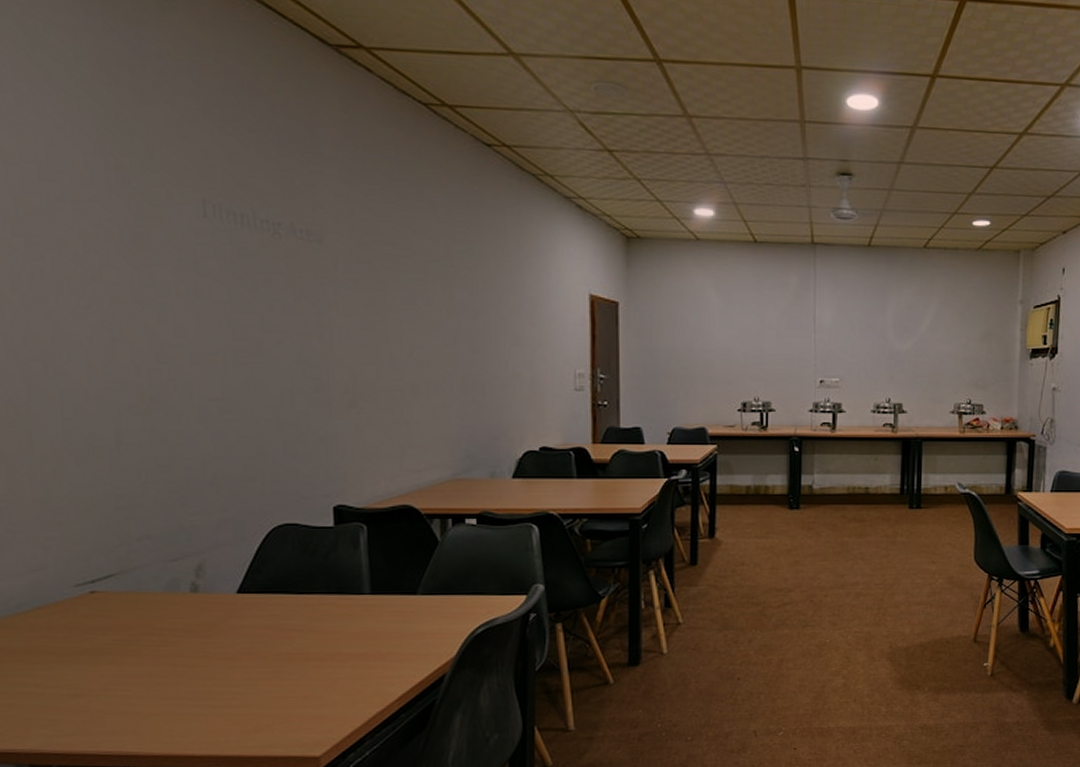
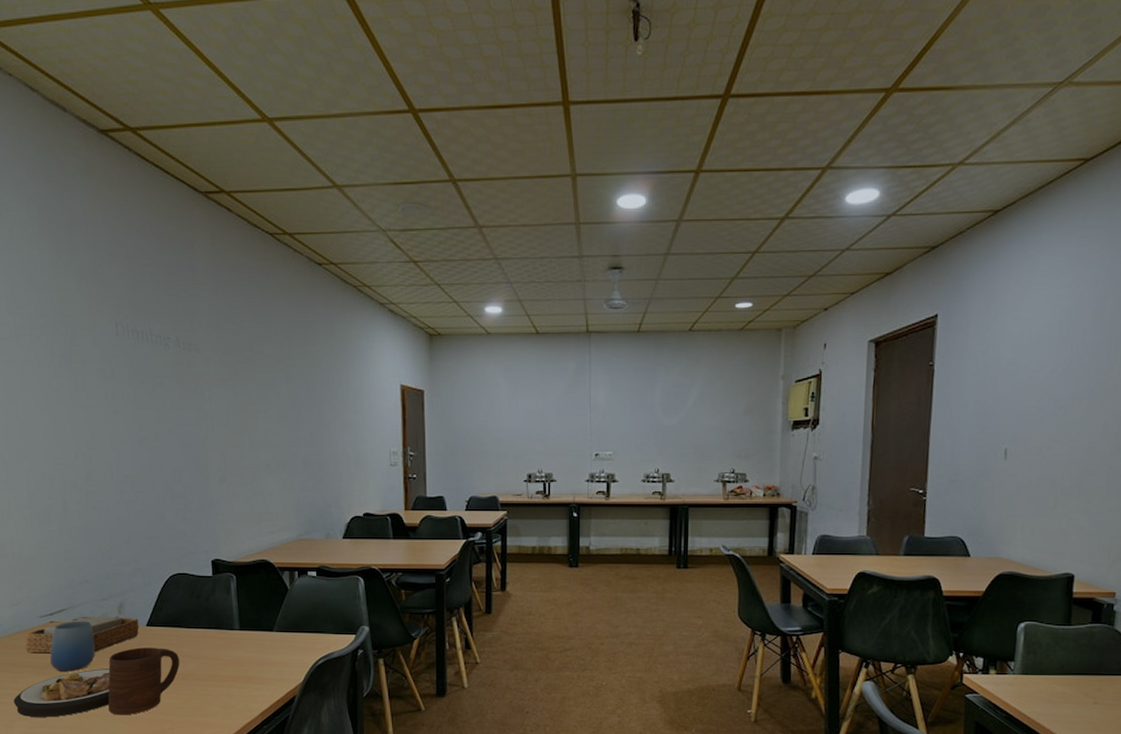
plate: none [27,651,181,722] -> present [13,668,110,717]
napkin holder: none [50,582,227,636] -> present [25,616,139,654]
cup: none [88,589,160,658] -> present [49,621,96,671]
cup: none [176,621,285,713] -> present [108,647,180,716]

